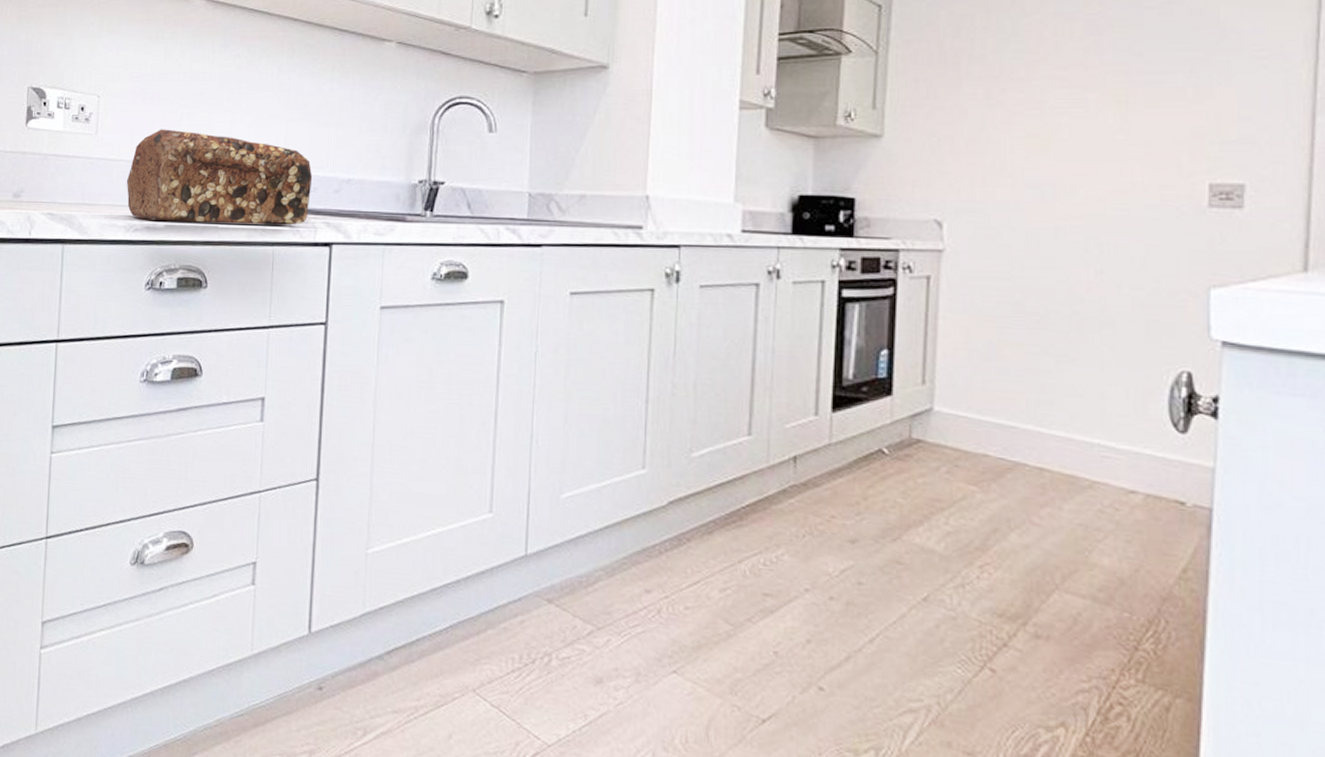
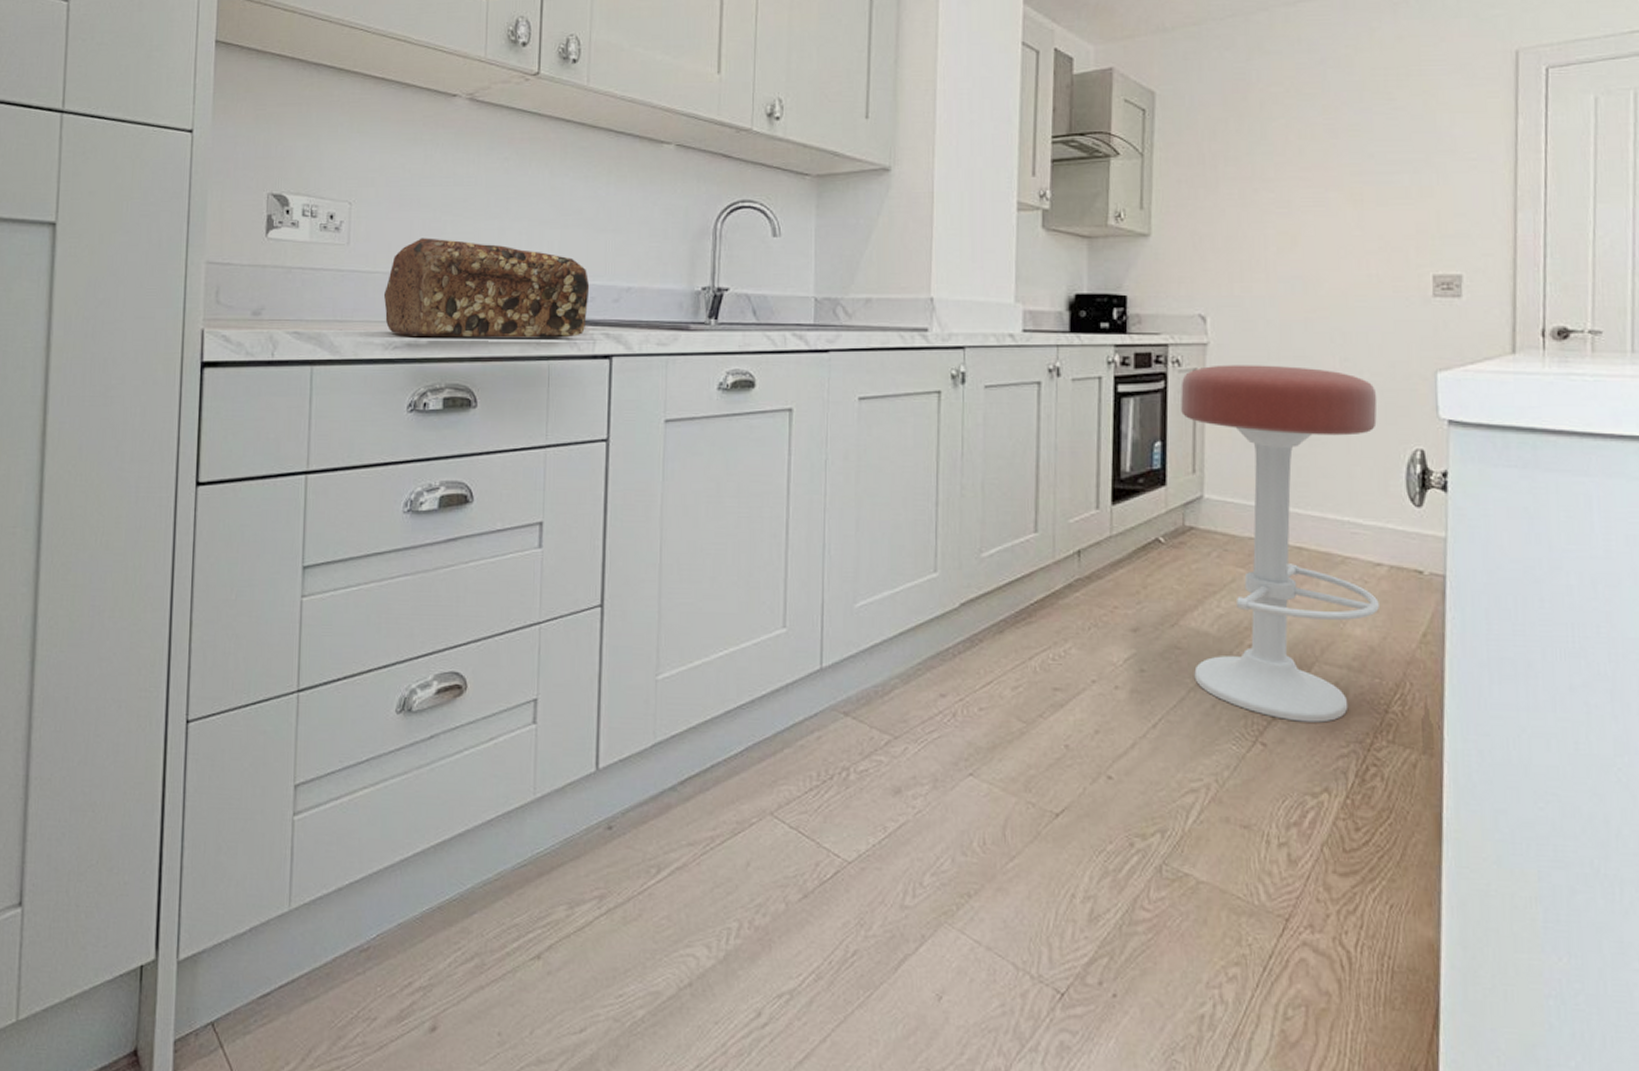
bar stool: none [911,272,1138,654] -> present [1181,365,1379,723]

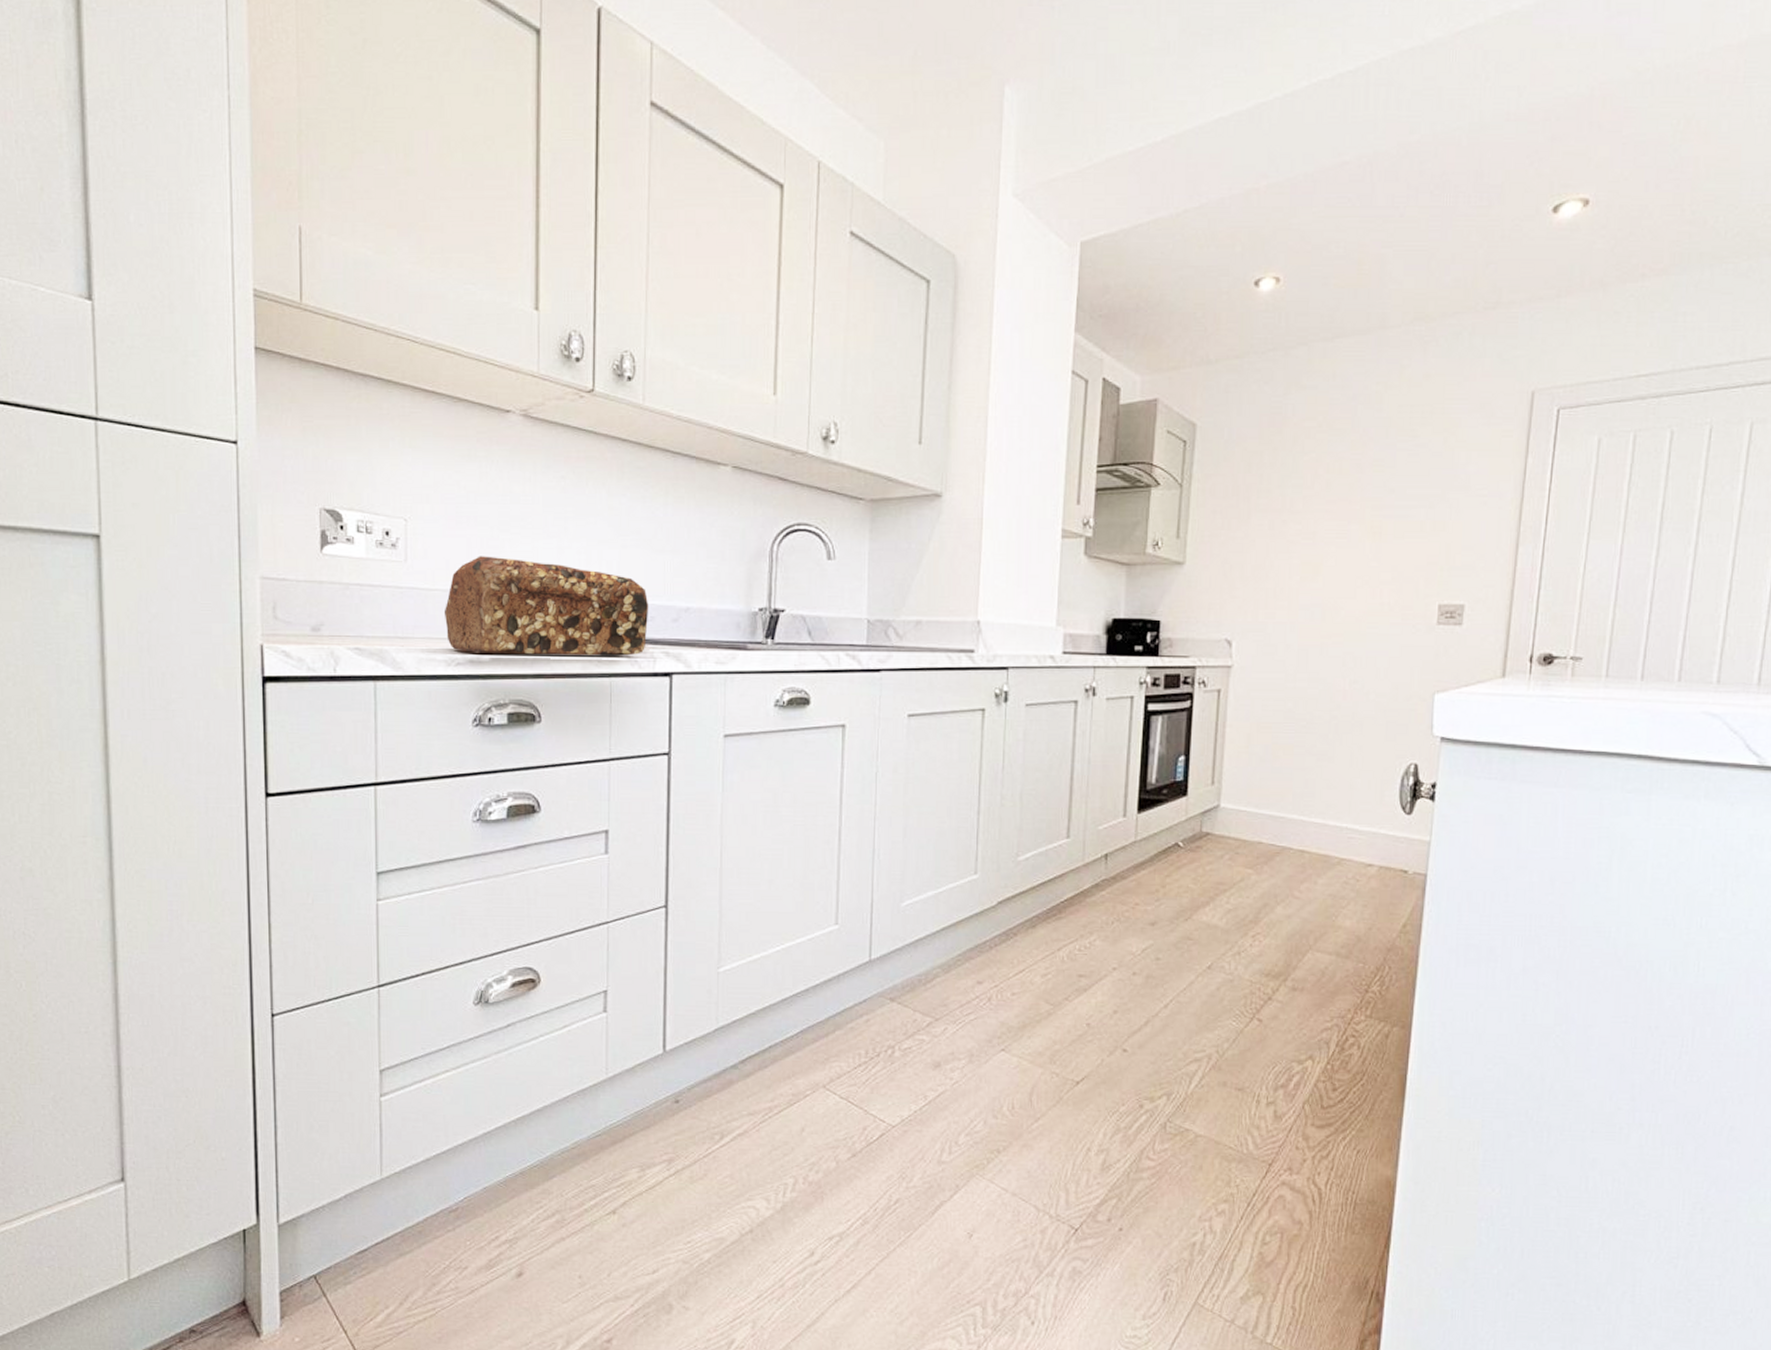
bar stool: present [1181,365,1379,723] -> none [1203,686,1380,1001]

